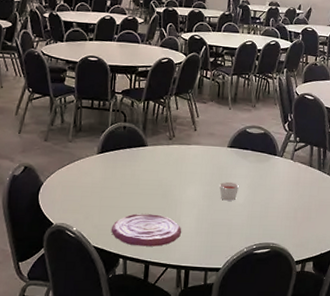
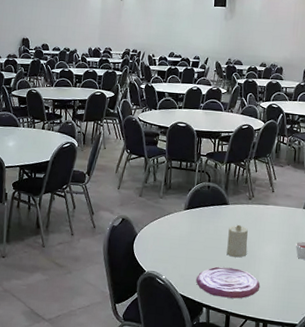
candle: none [145,167,168,203] -> present [227,224,248,258]

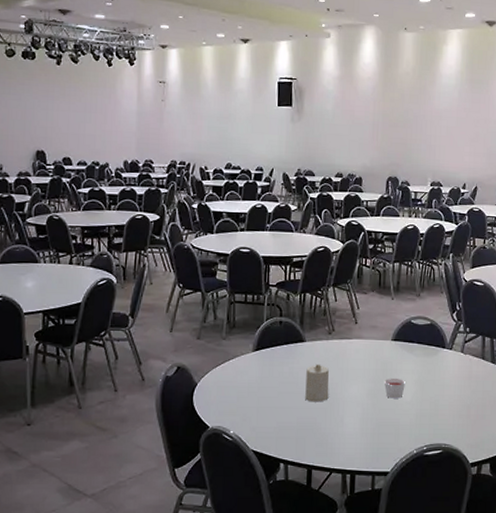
plate: present [195,266,260,299] -> none [270,414,346,450]

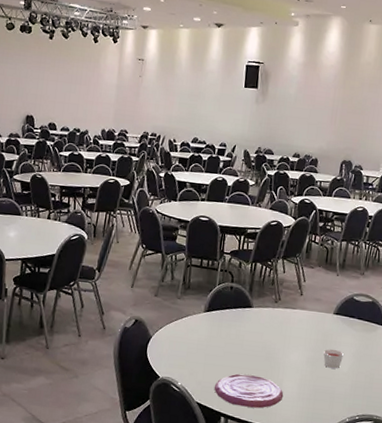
plate: none [270,414,346,450] -> present [214,373,284,409]
candle: present [305,364,329,402] -> none [248,329,273,365]

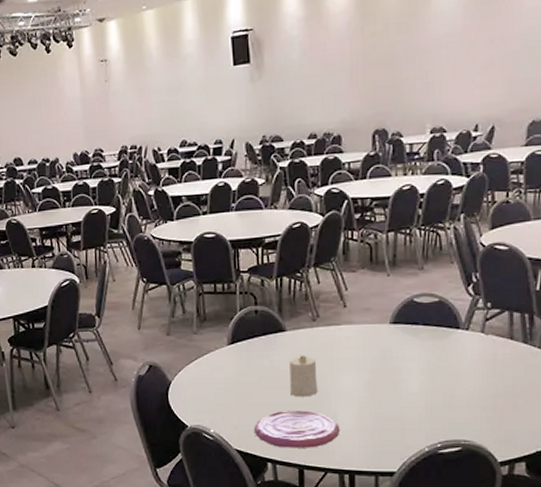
candle: none [248,329,273,365] -> present [289,354,318,397]
candle: present [323,348,344,369] -> none [384,366,410,390]

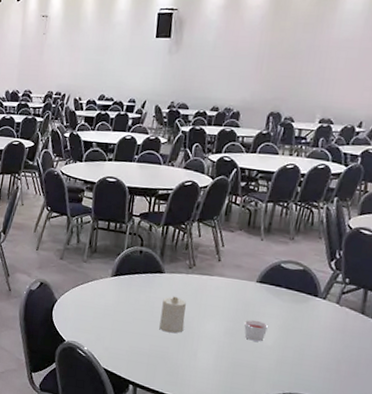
plate: present [253,410,341,448] -> none [121,341,198,379]
candle: none [384,366,410,390] -> present [244,319,268,342]

